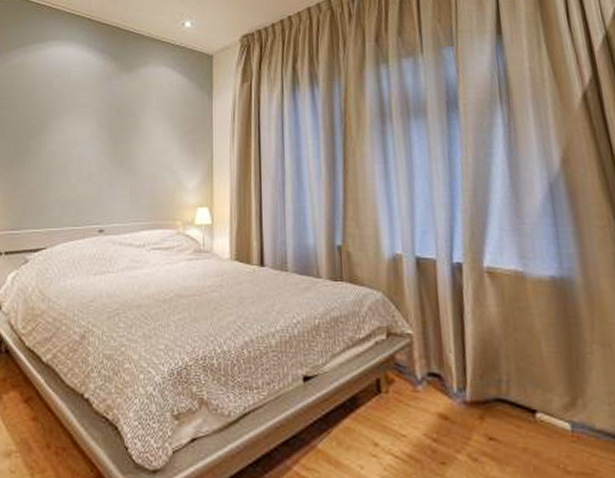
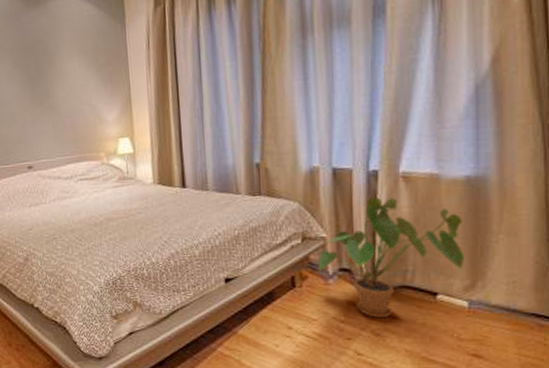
house plant: none [404,292,560,439] -> present [317,197,464,319]

